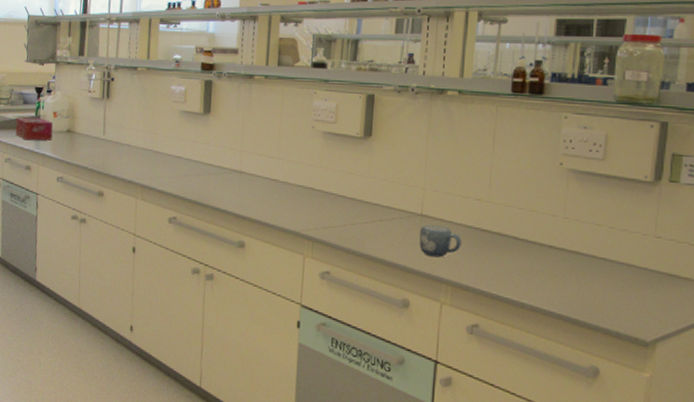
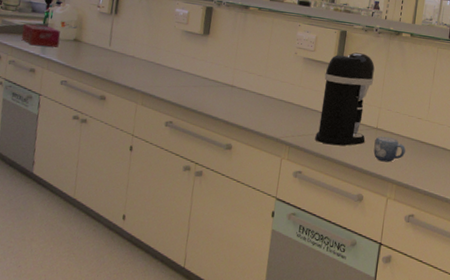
coffee maker: none [343,120,414,239] -> present [315,52,375,146]

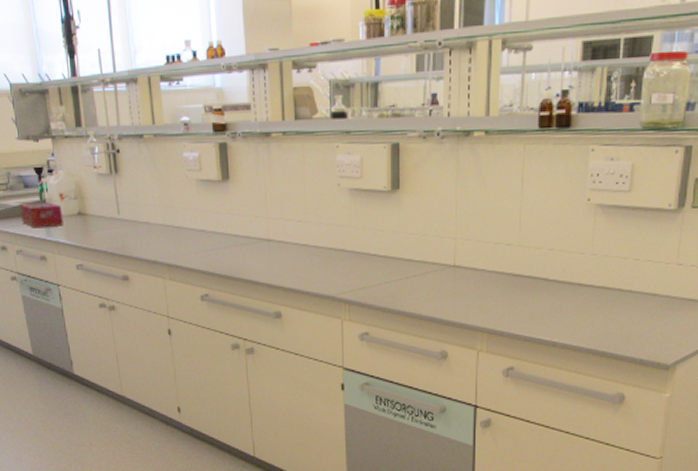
coffee maker: present [315,52,375,146] -> none [378,170,443,295]
mug: present [373,136,406,163] -> none [454,275,494,307]

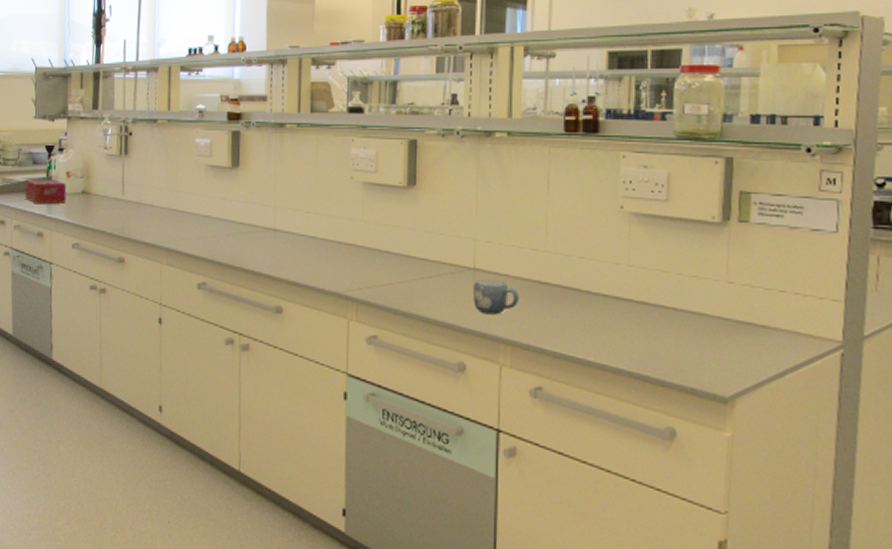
mug: none [454,275,494,307] -> present [473,280,519,315]

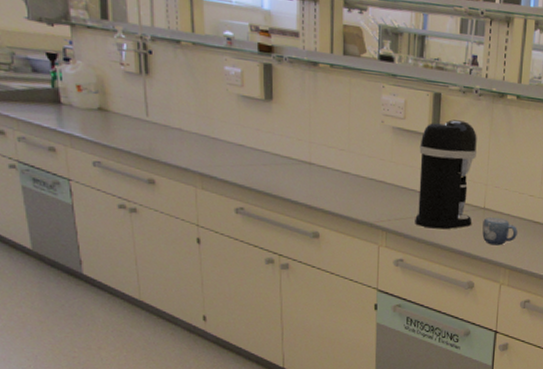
tissue box: present [24,179,67,205] -> none [25,87,80,119]
coffee maker: none [390,167,463,297] -> present [415,119,478,230]

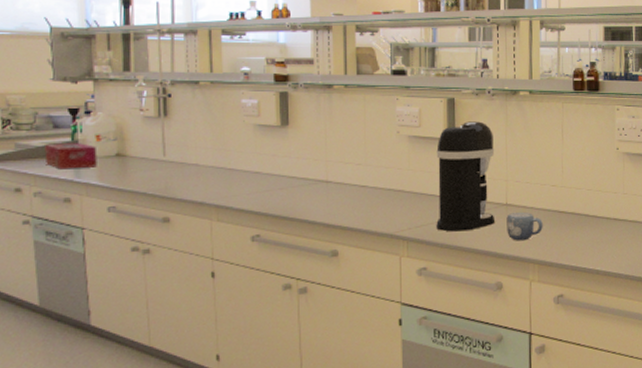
tissue box: none [25,87,80,119] -> present [44,143,98,170]

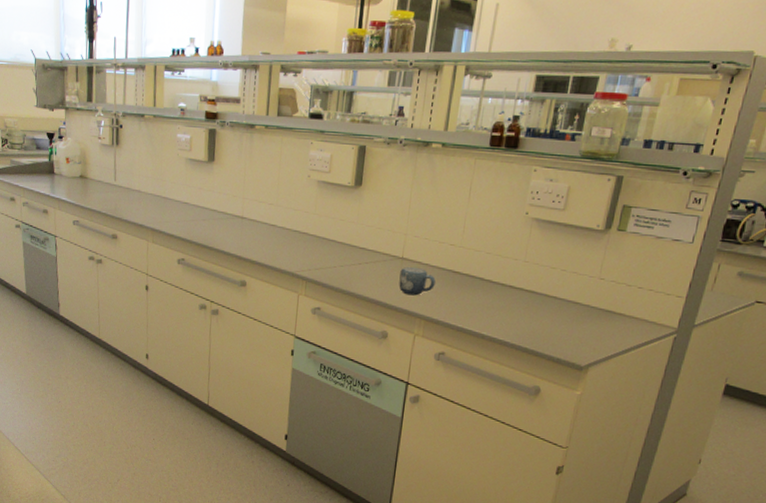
tissue box: present [44,143,98,170] -> none [30,162,67,186]
coffee maker: present [436,121,496,232] -> none [333,171,399,279]

